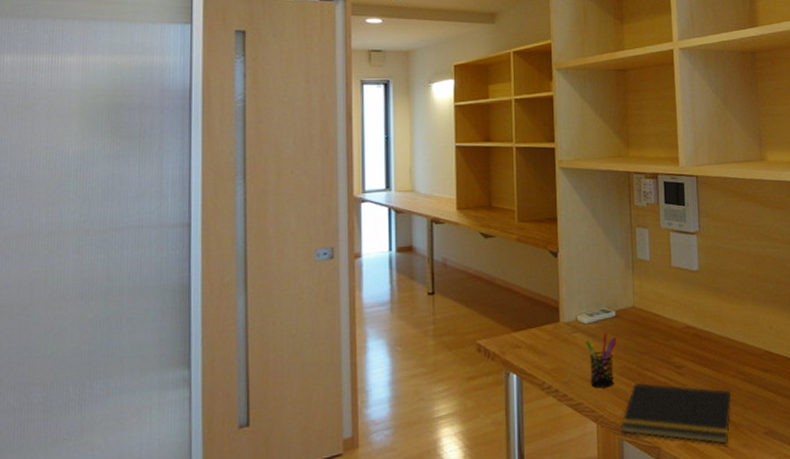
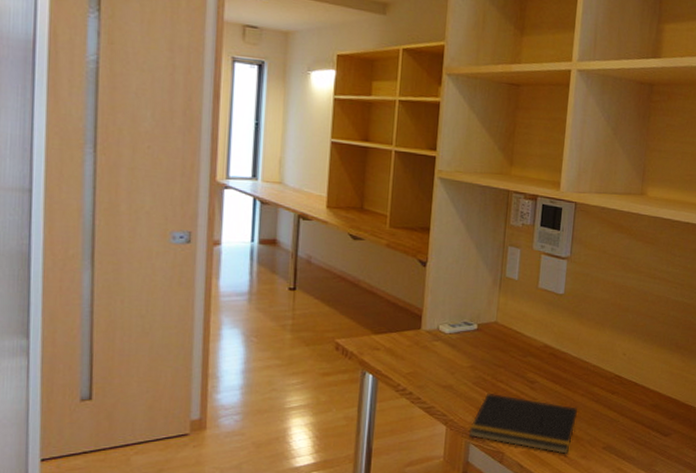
pen holder: present [585,331,617,389] -> none [444,343,475,395]

